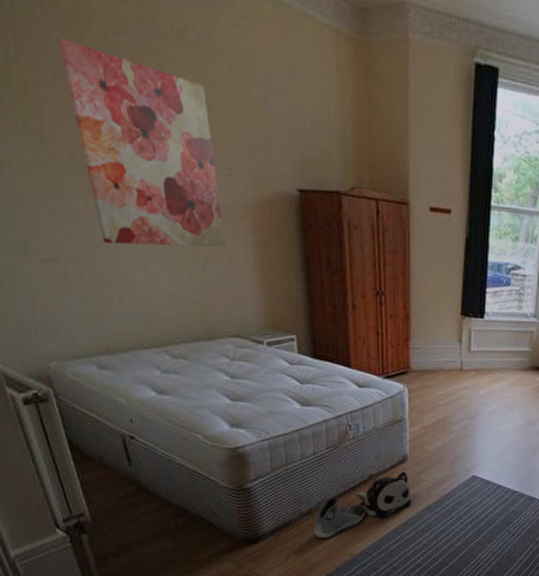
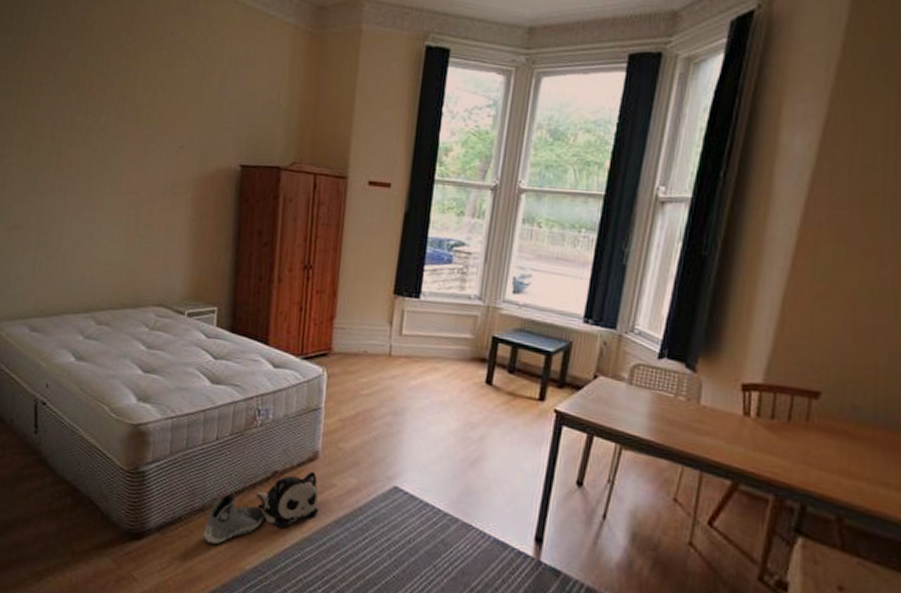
wall art: present [58,37,226,247] -> none [60,47,173,219]

